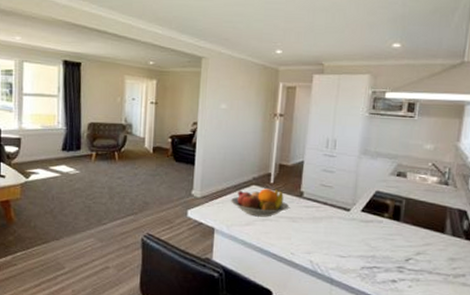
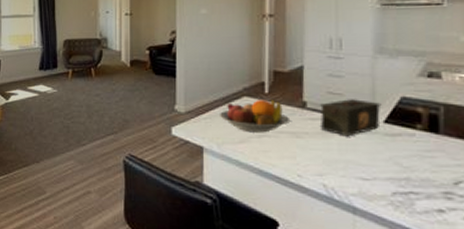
ammunition box: none [313,191,361,222] -> present [320,99,382,137]

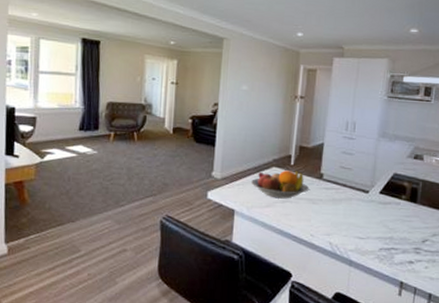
ammunition box: present [320,99,382,137] -> none [332,173,379,204]

